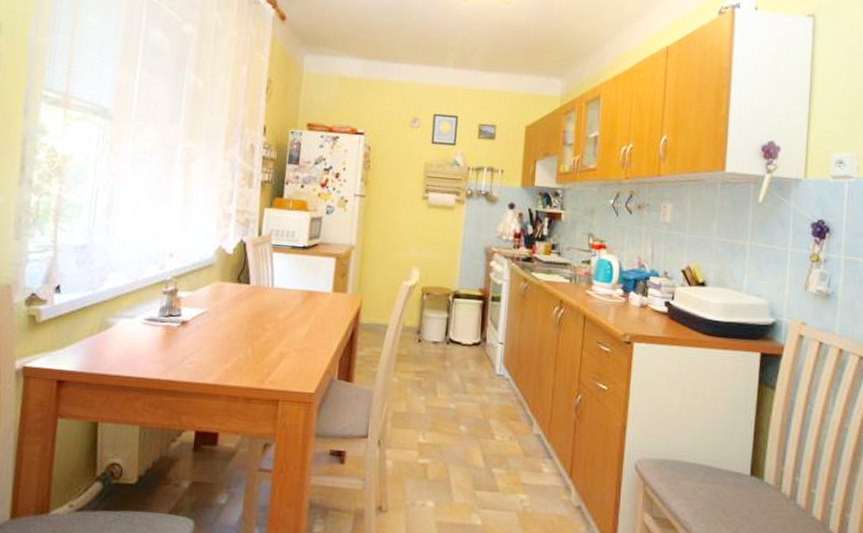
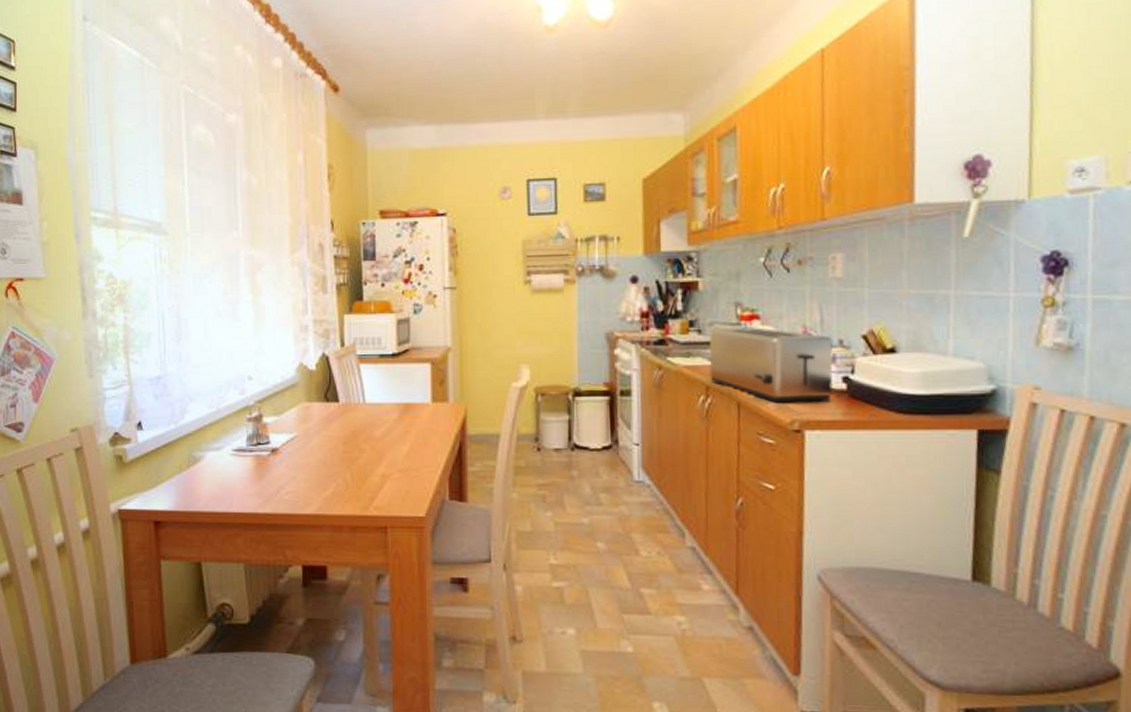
toaster: none [564,252,660,320] -> present [709,327,834,403]

